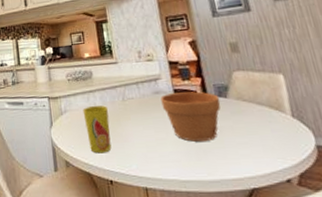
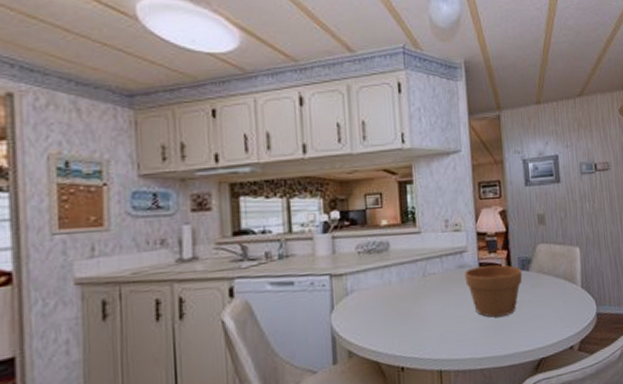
cup: present [82,105,112,154] -> none [374,283,406,339]

